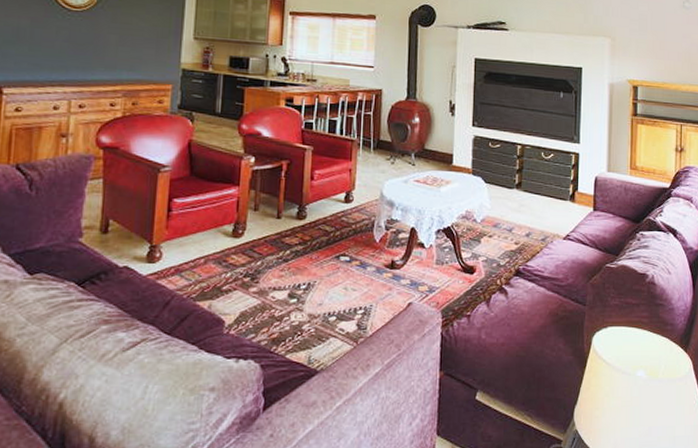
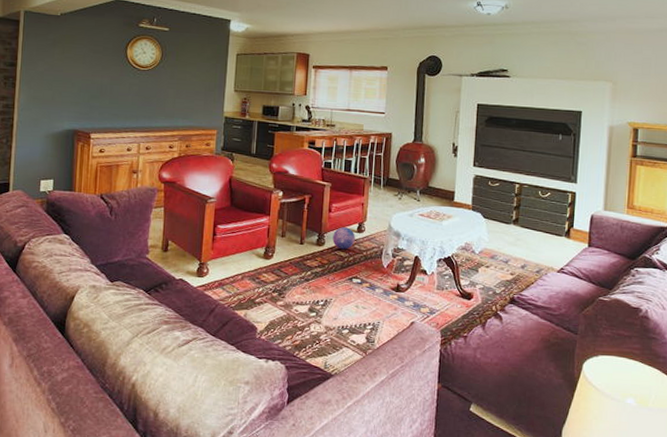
decorative ball: none [316,197,342,223] -> present [332,227,355,250]

